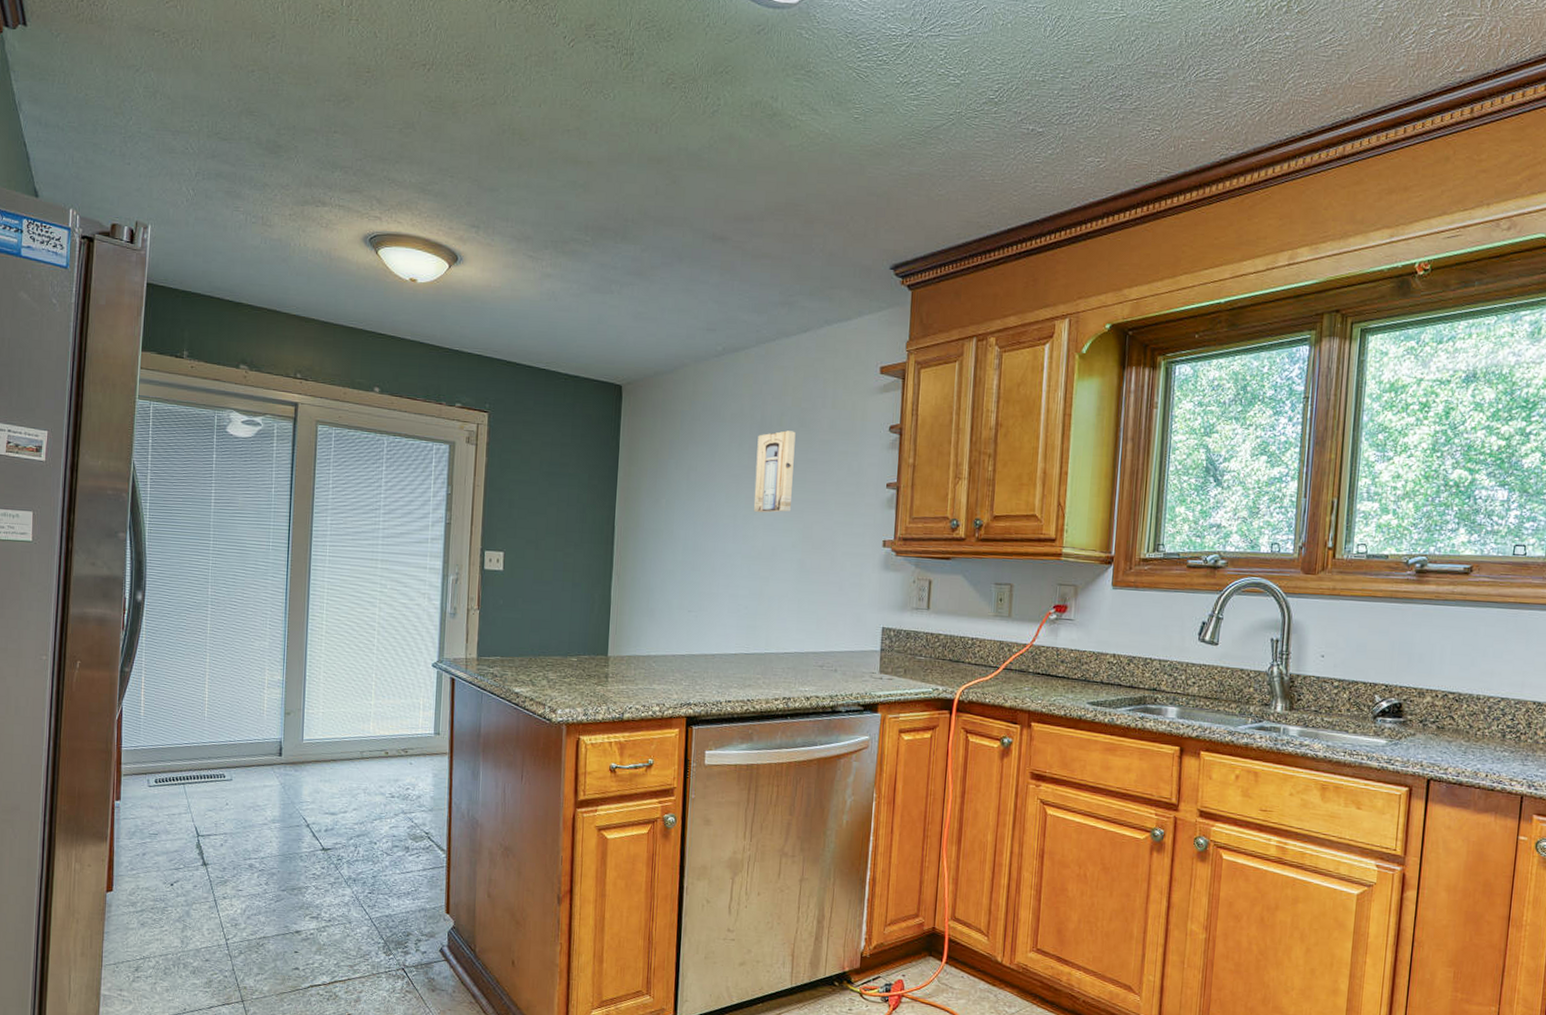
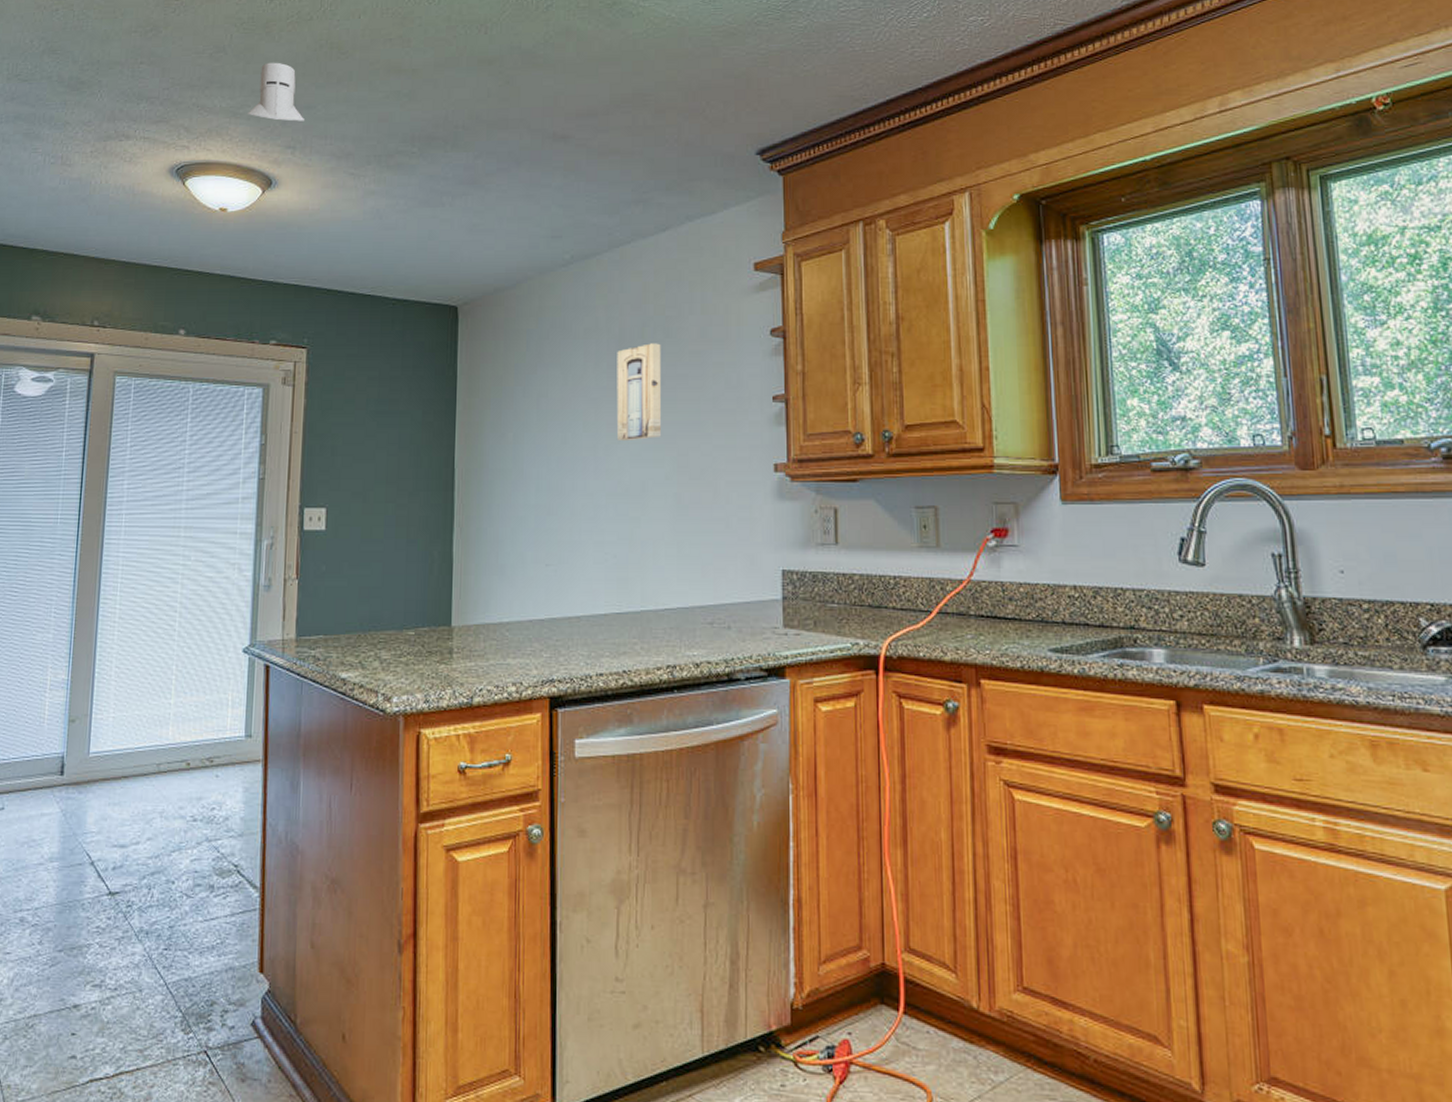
knight helmet: none [435,142,489,203] -> present [248,62,306,121]

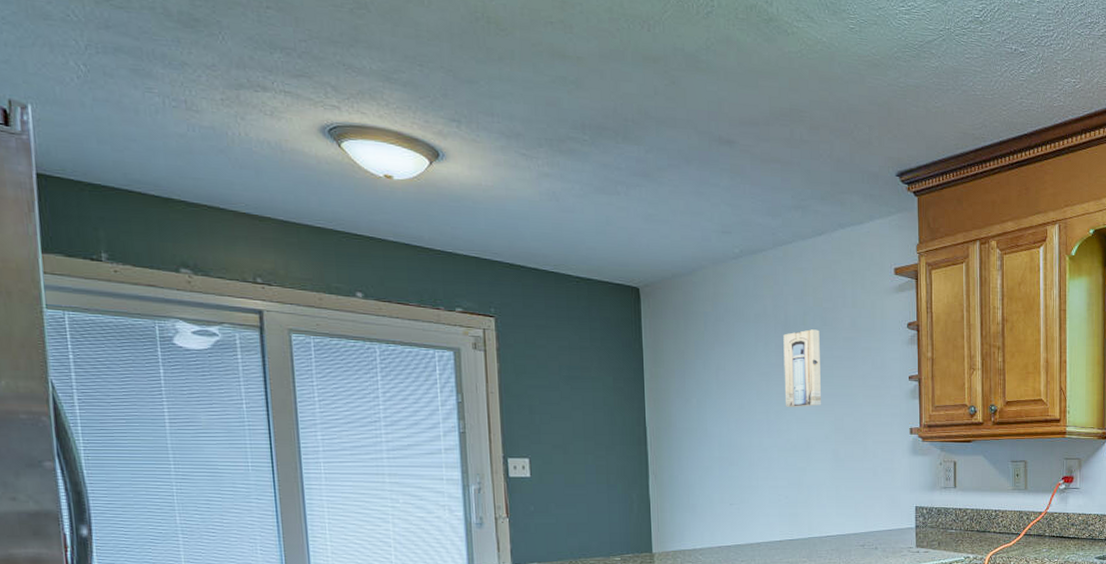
knight helmet: present [248,62,306,121] -> none [403,28,468,96]

